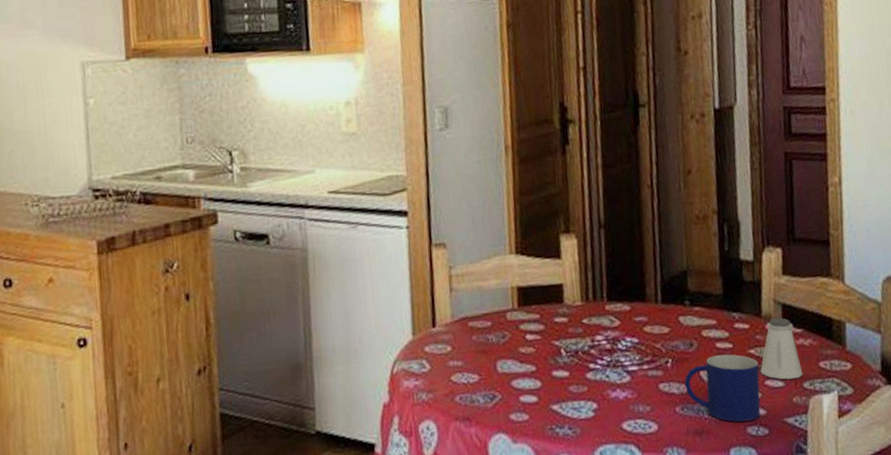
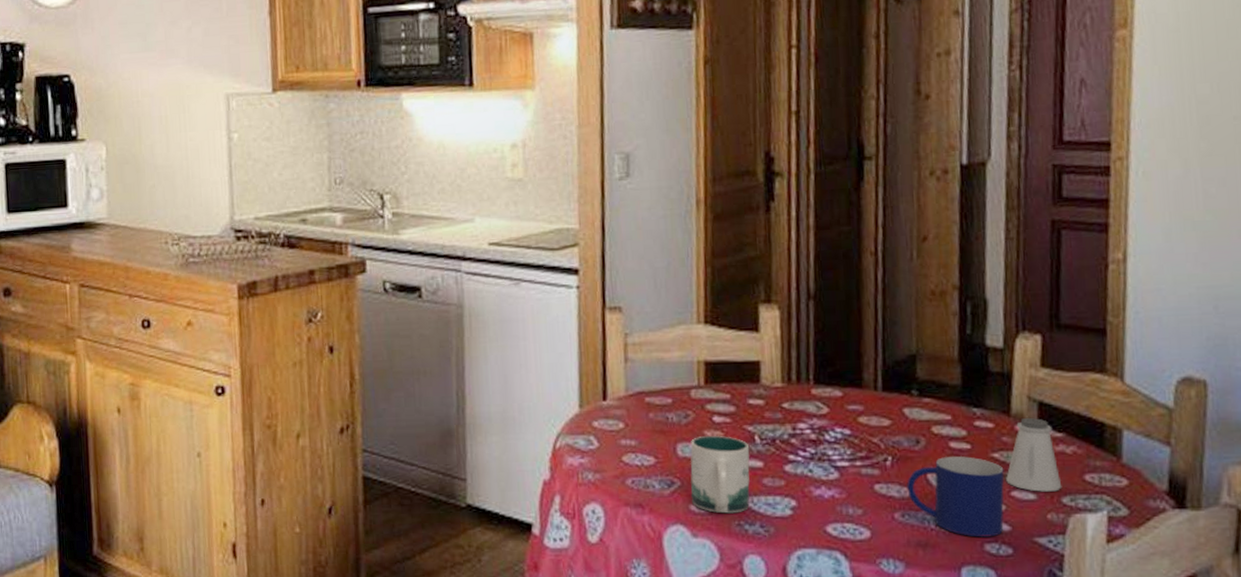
mug: none [508,351,559,420] -> present [690,435,750,514]

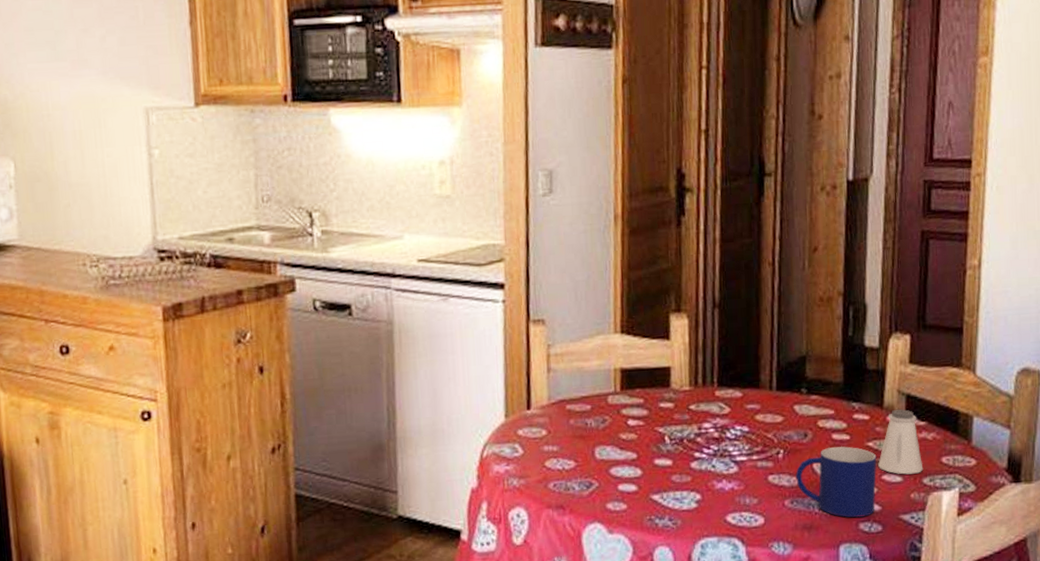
mug: present [690,435,750,514] -> none [607,438,661,510]

